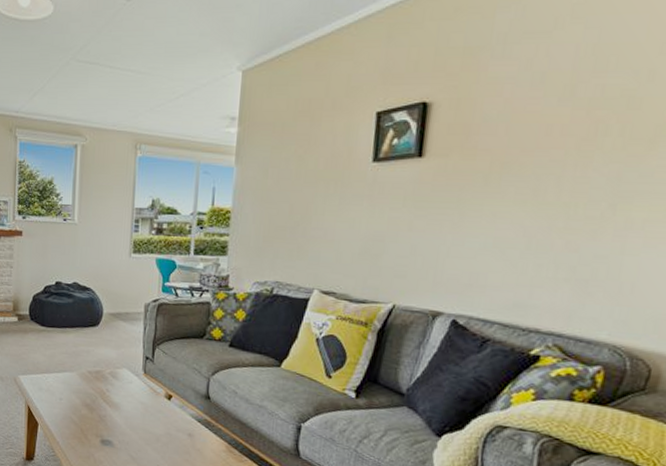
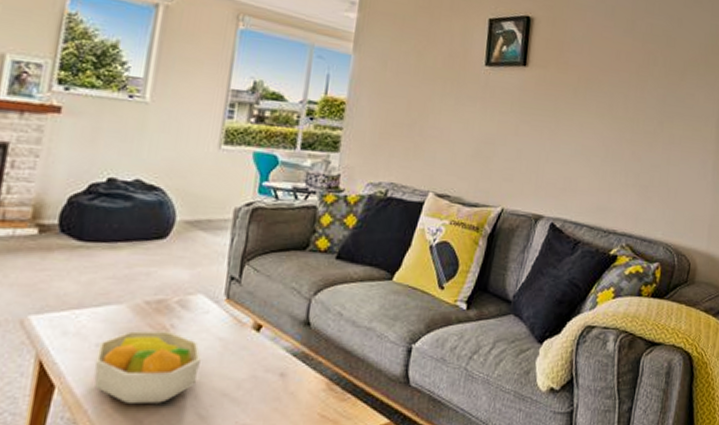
fruit bowl: none [60,391,129,444] -> present [94,330,201,405]

